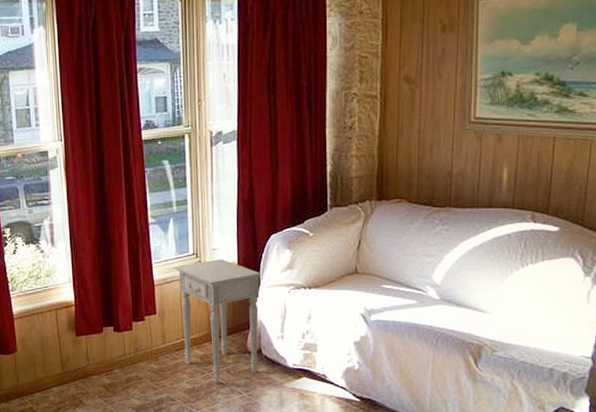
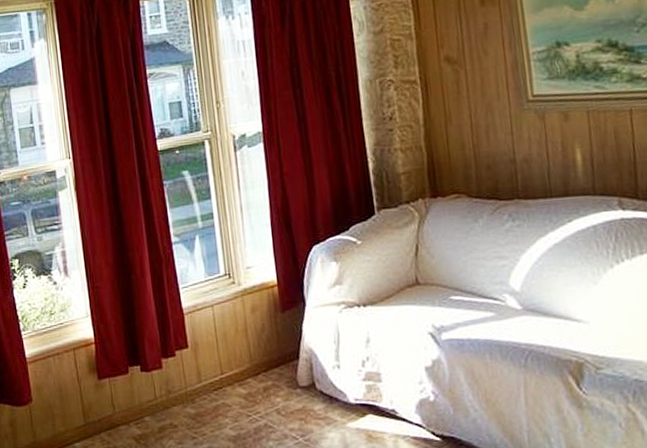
nightstand: present [174,259,260,383] -> none [204,278,314,427]

